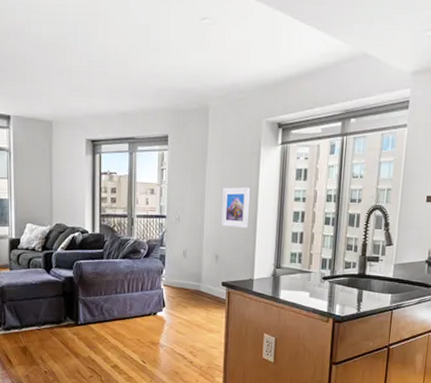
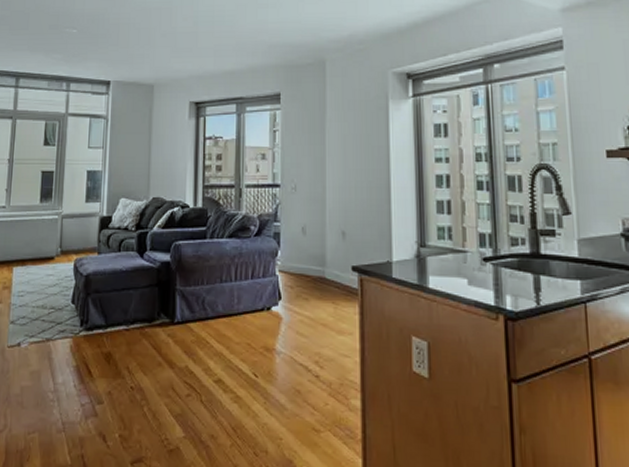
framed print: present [221,186,250,228] -> none [347,147,380,197]

